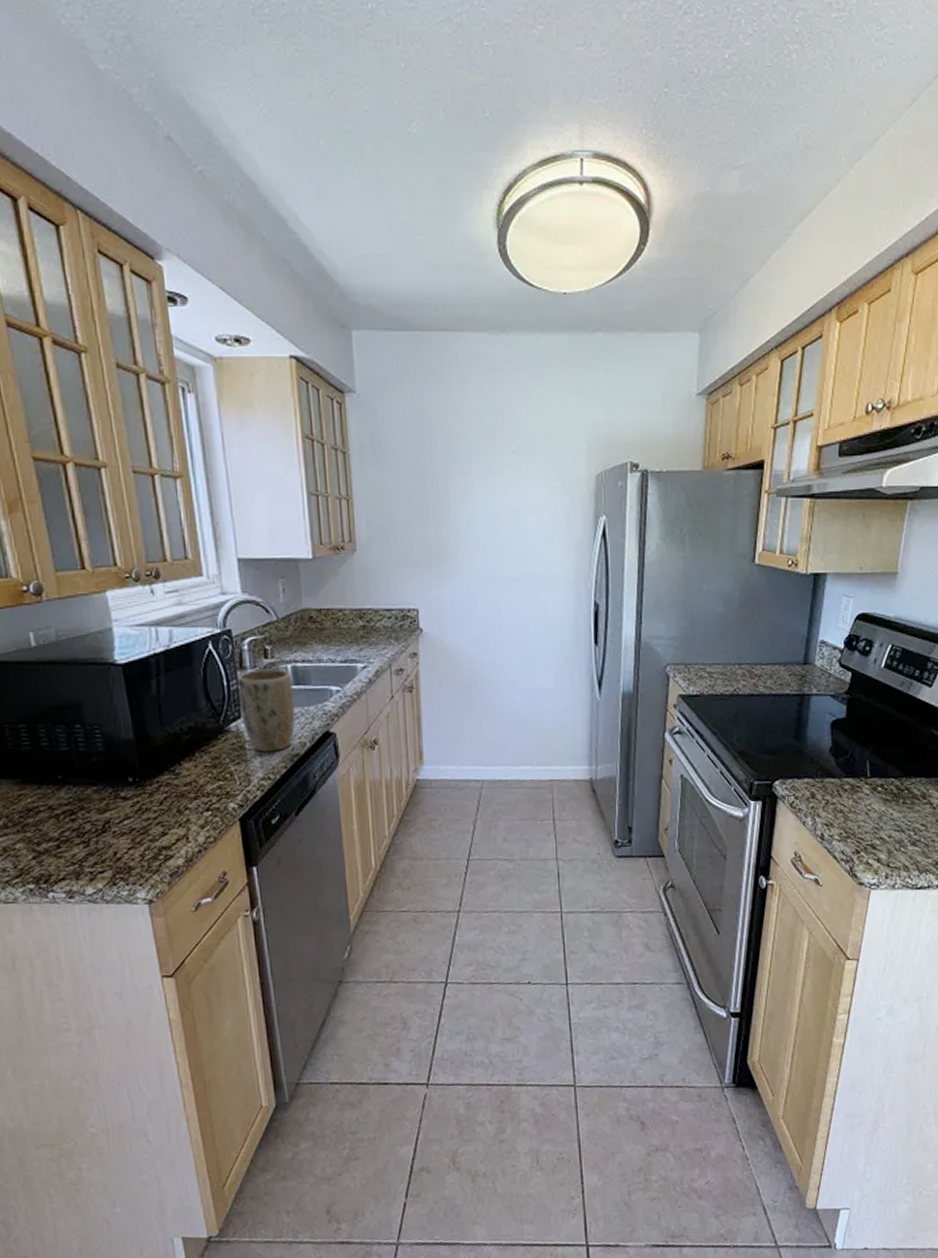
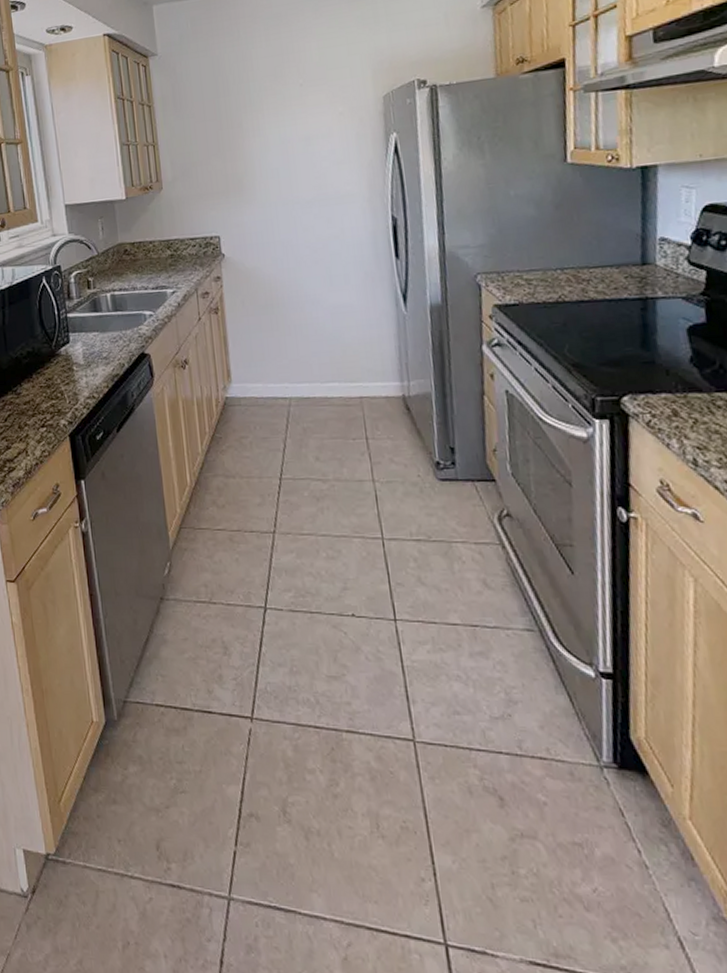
plant pot: present [237,668,295,752] -> none [66,297,115,373]

